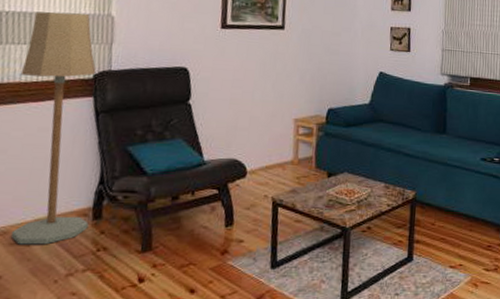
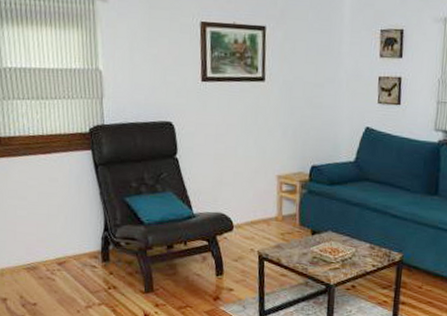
floor lamp: present [10,11,96,245] -> none [28,67,99,281]

